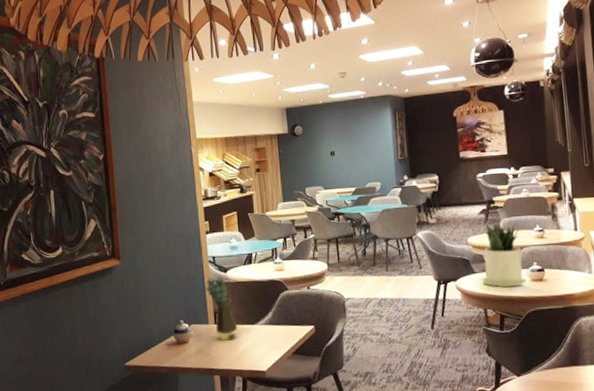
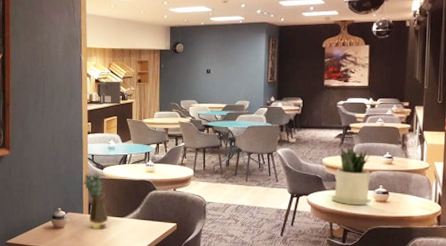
coffee machine: none [212,172,240,200] -> present [97,81,121,105]

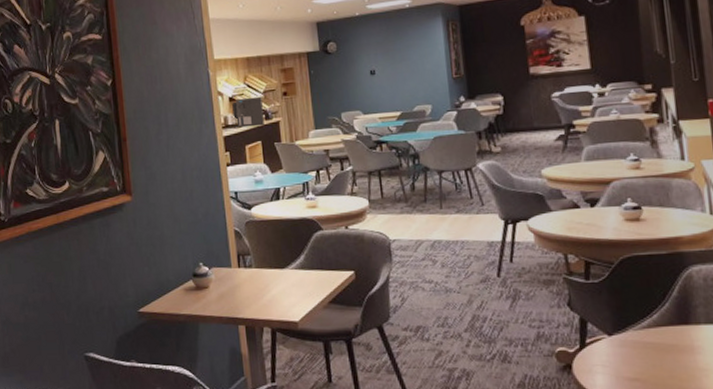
vase: present [83,172,109,231] -> none [227,213,265,288]
planter: present [330,146,372,206] -> none [559,149,620,229]

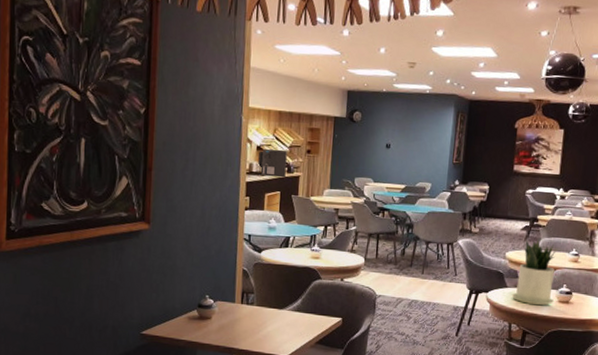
planter: none [559,149,620,229] -> present [511,240,557,306]

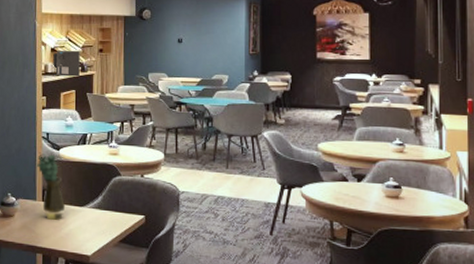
vase: none [236,254,265,323] -> present [36,152,66,221]
planter: present [511,240,557,306] -> none [329,130,381,202]

